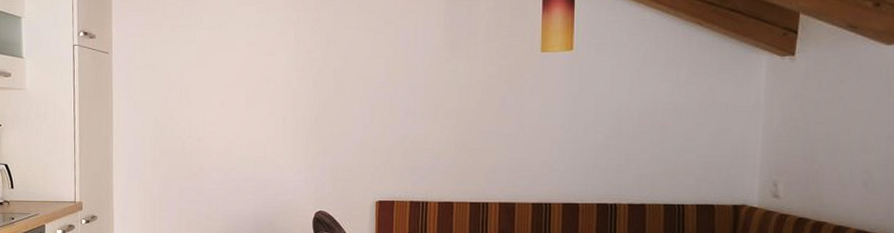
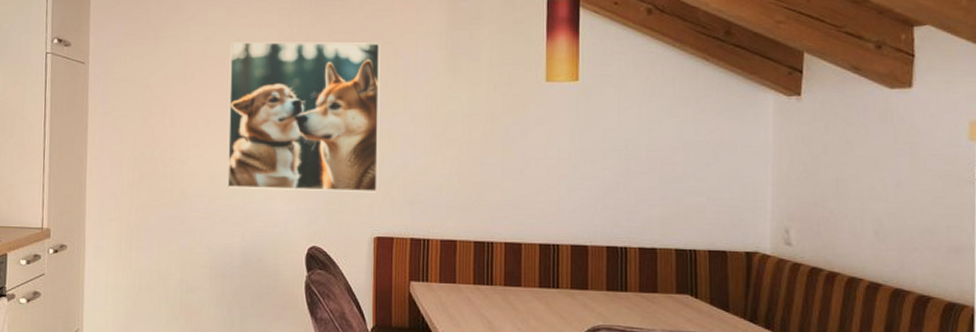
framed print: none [240,23,382,161] -> present [227,41,380,193]

